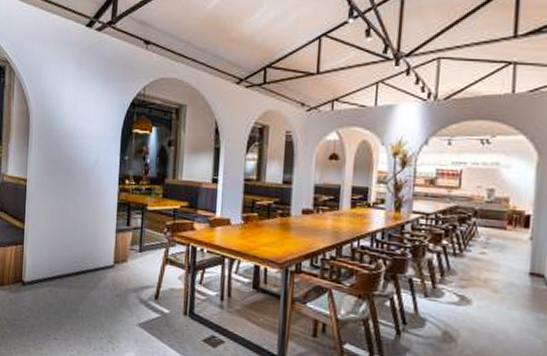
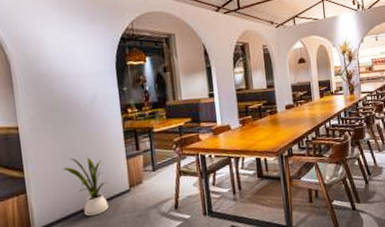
house plant: none [57,219,95,284] -> present [63,157,109,217]

